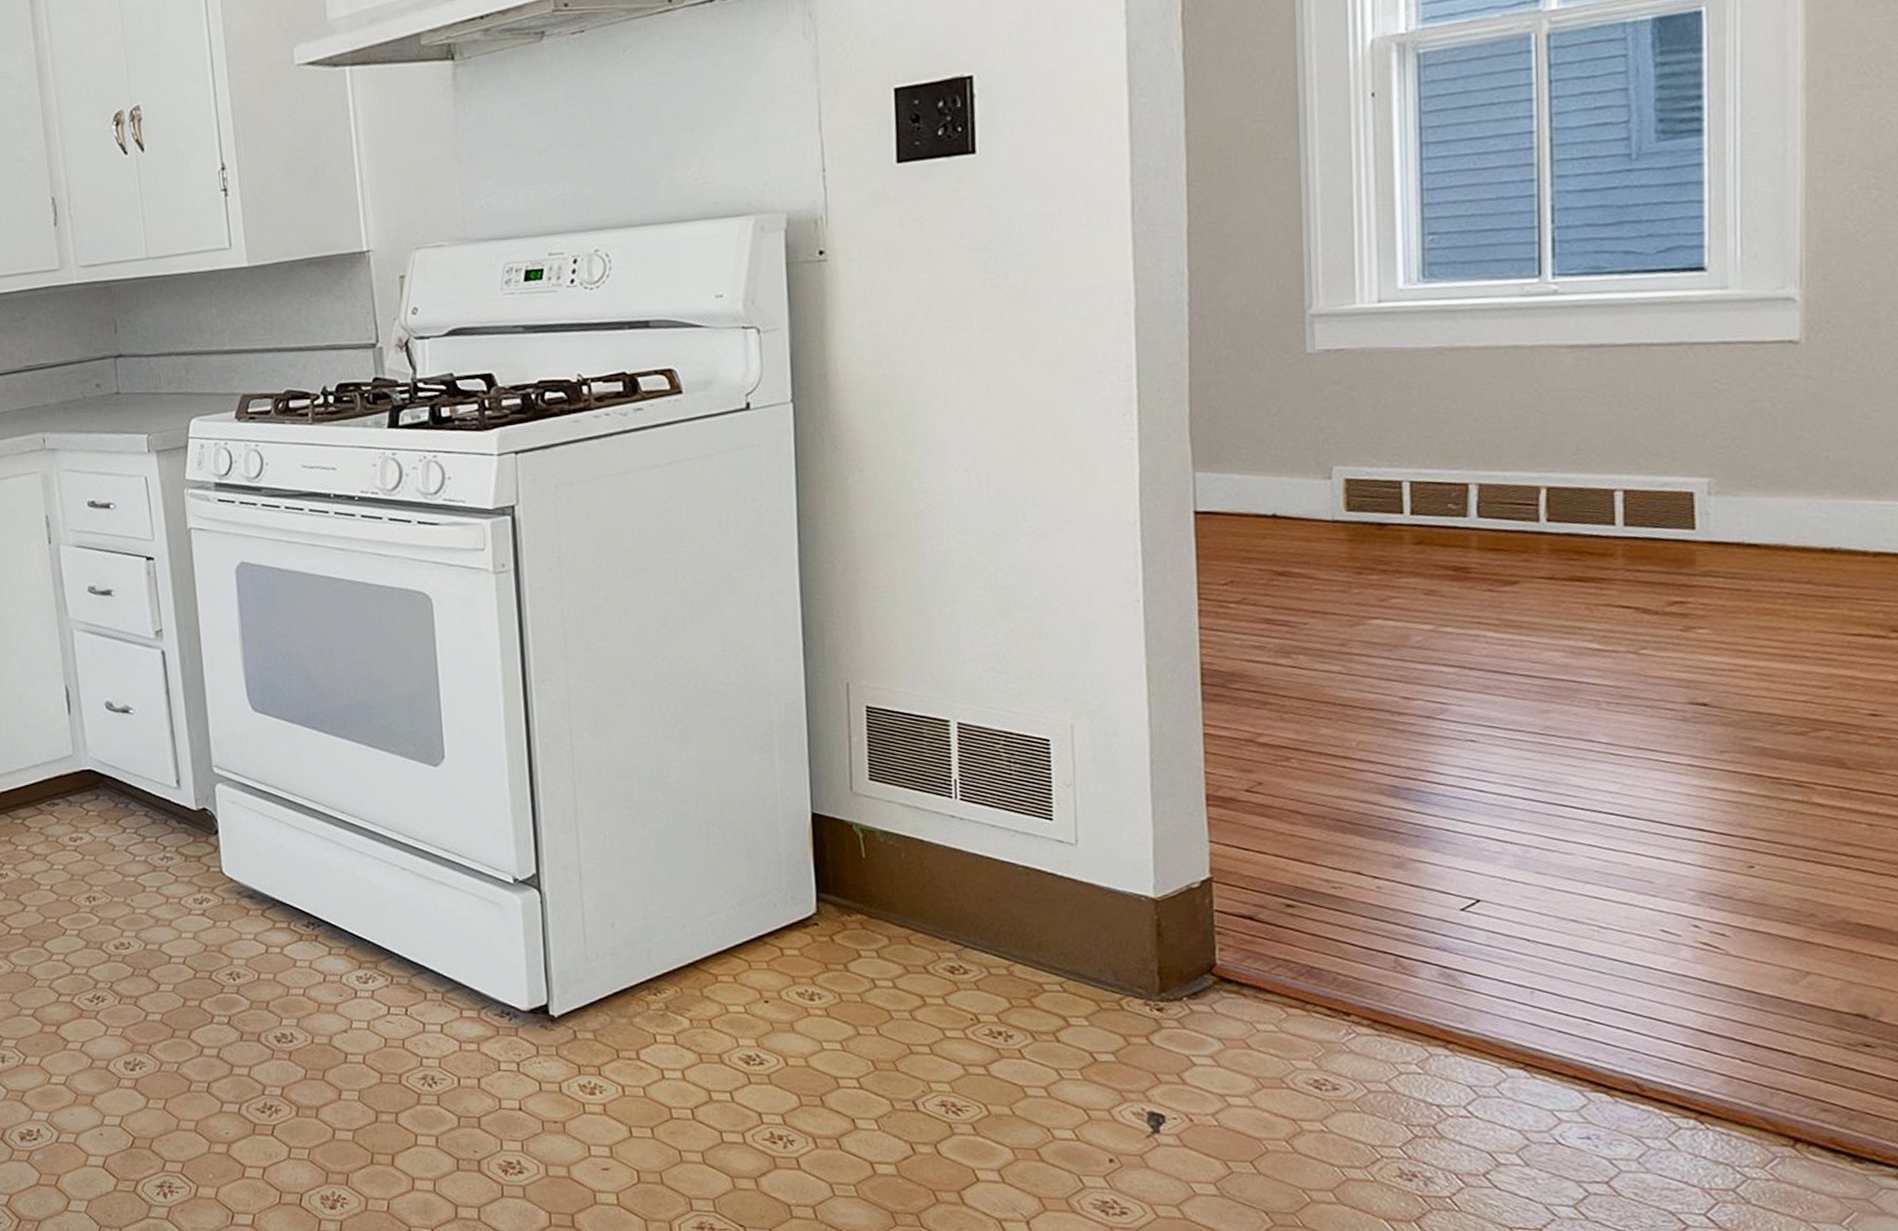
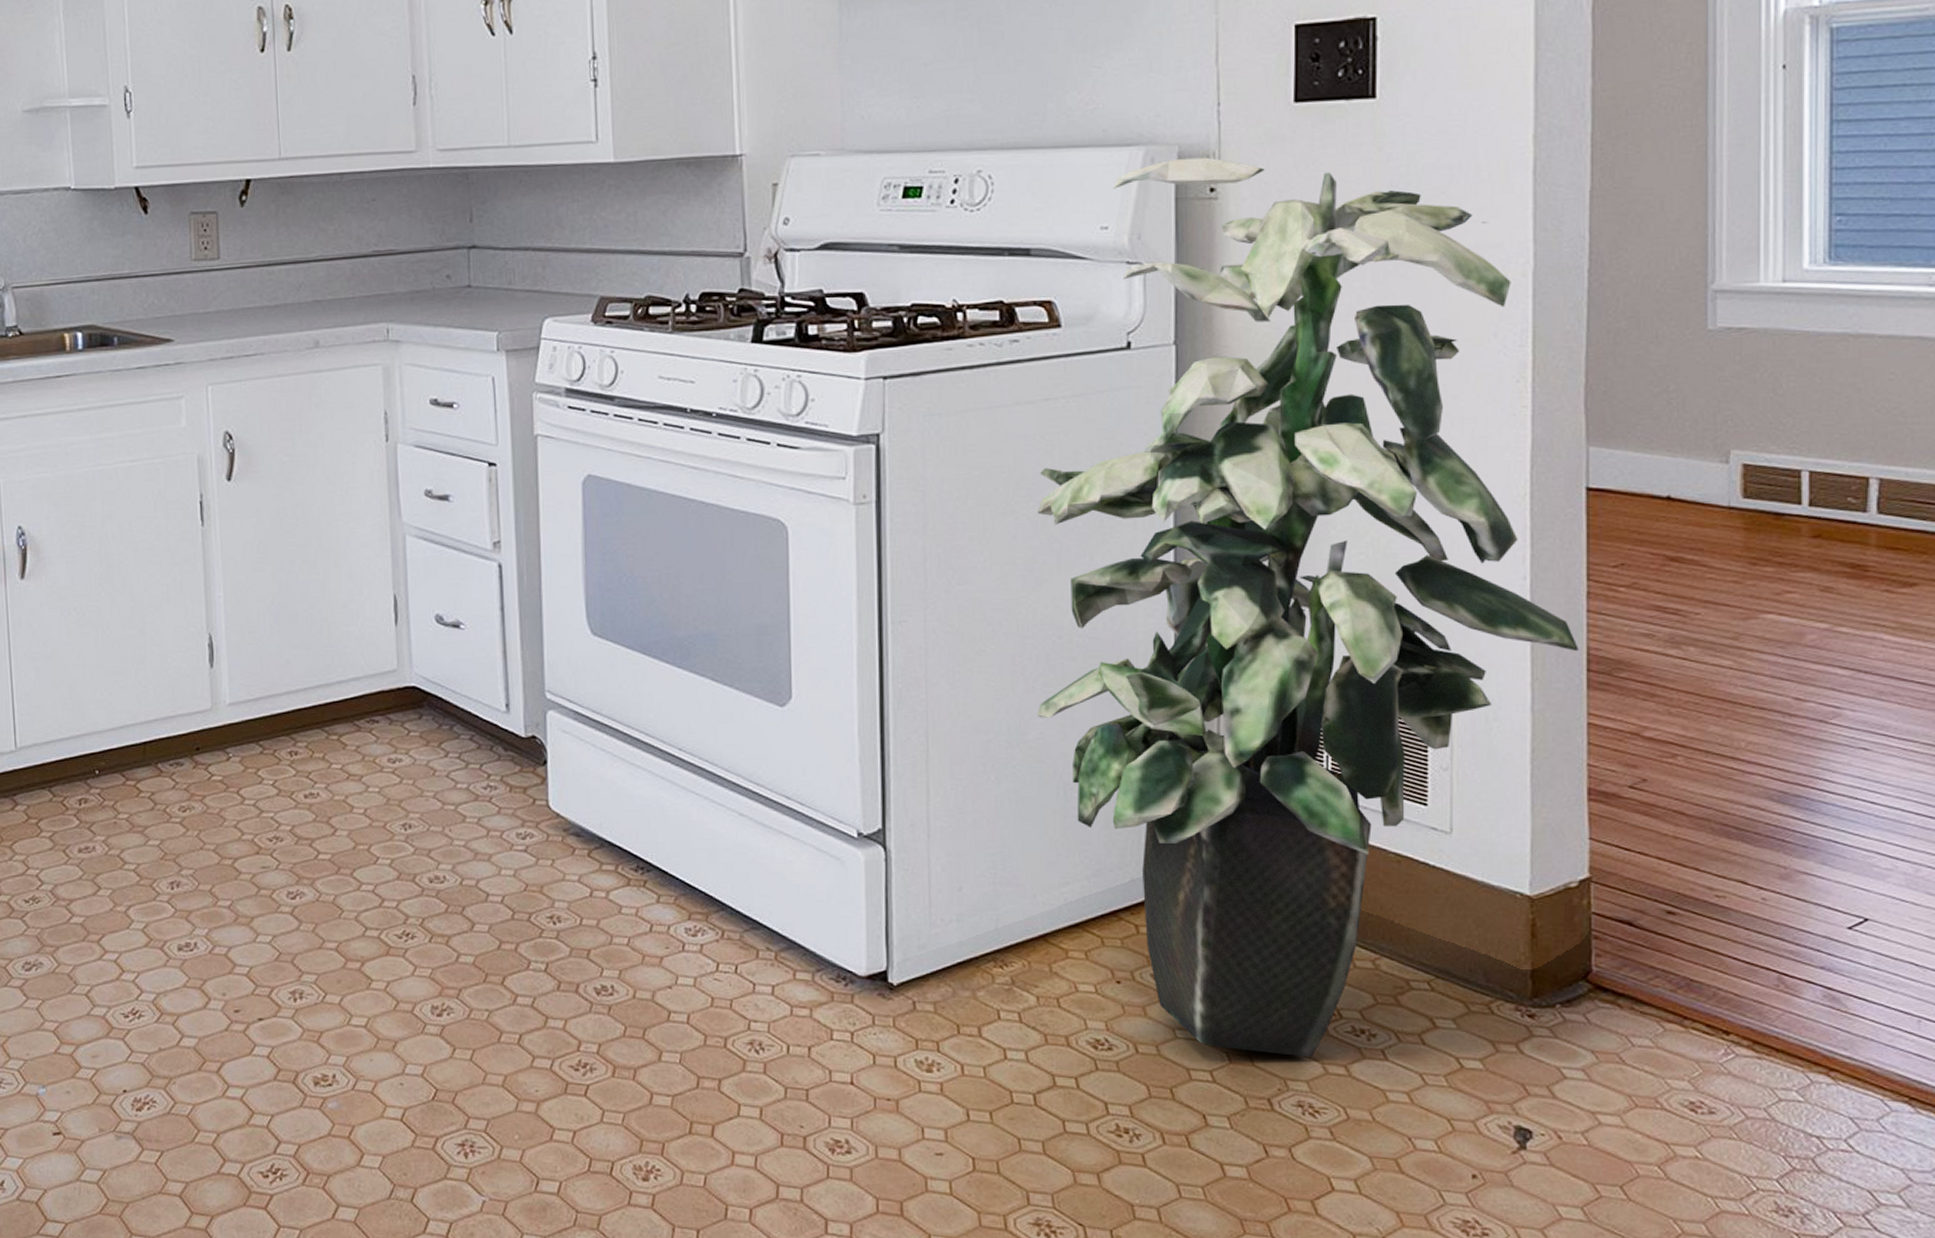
indoor plant: none [668,221,1192,1060] -> present [1036,157,1578,1057]

